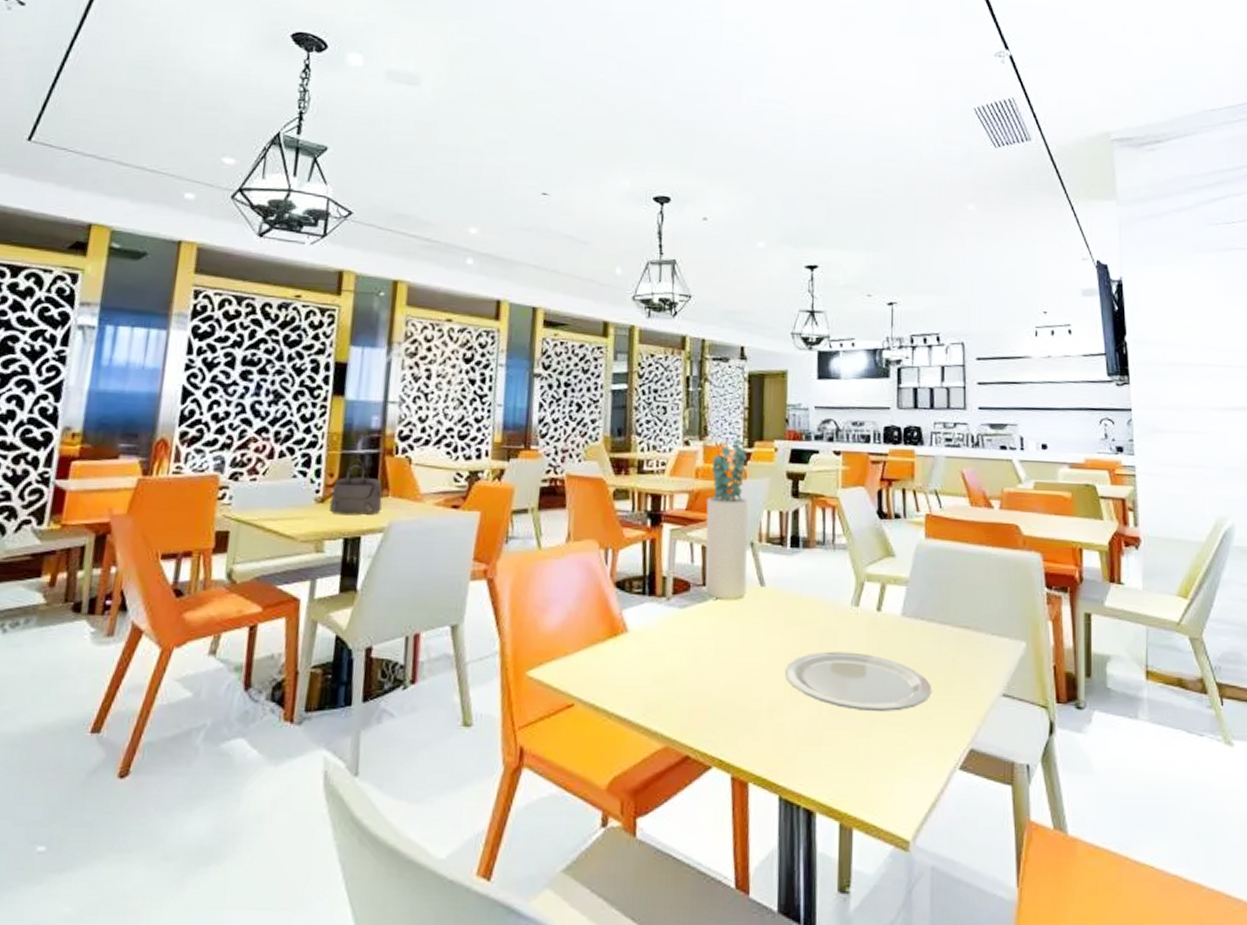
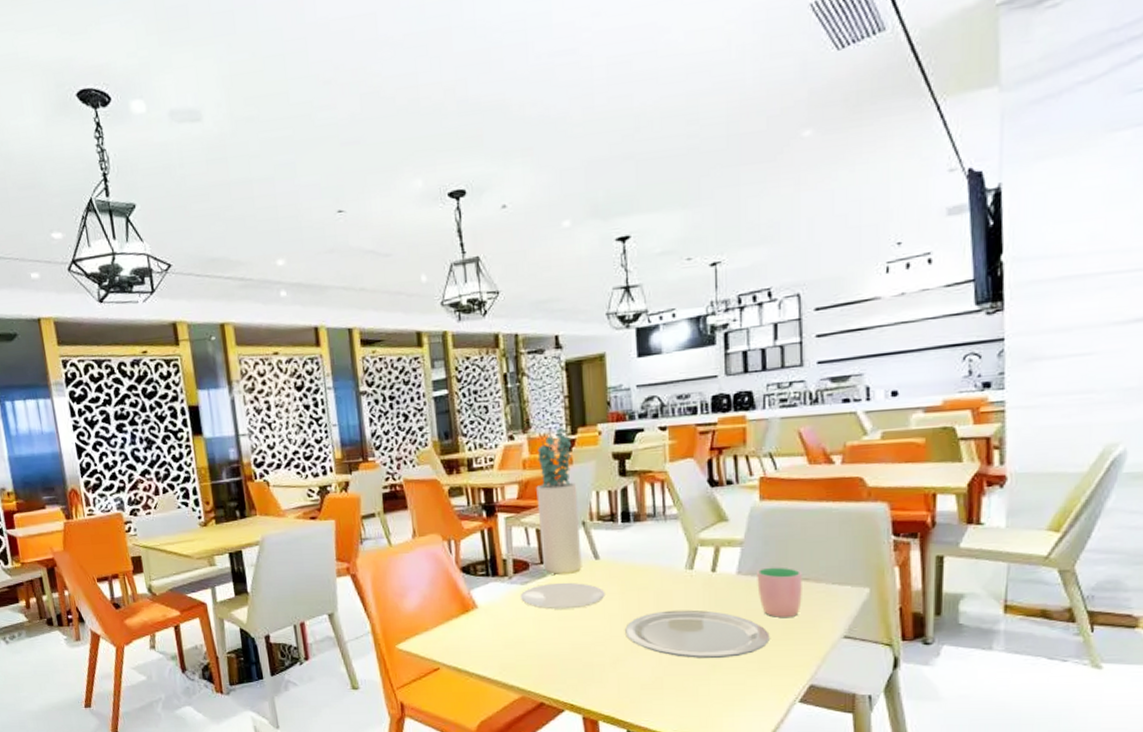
handbag: present [330,459,382,515] -> none [211,487,253,535]
plate: none [676,609,768,642] -> present [520,582,605,610]
cup: none [921,611,963,668] -> present [757,567,802,617]

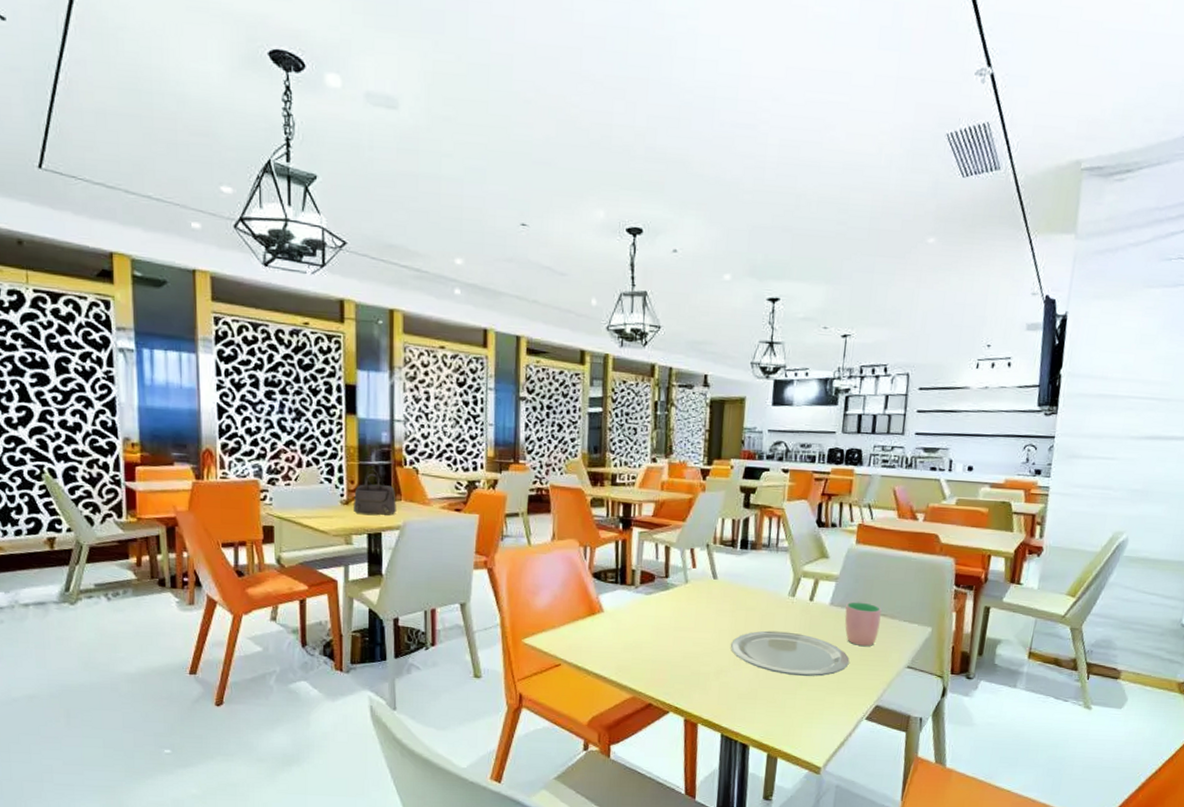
handbag: none [211,487,253,535] -> present [354,469,396,515]
plate: present [520,582,605,610] -> none [643,596,718,621]
vase: present [536,423,582,576] -> none [667,454,707,591]

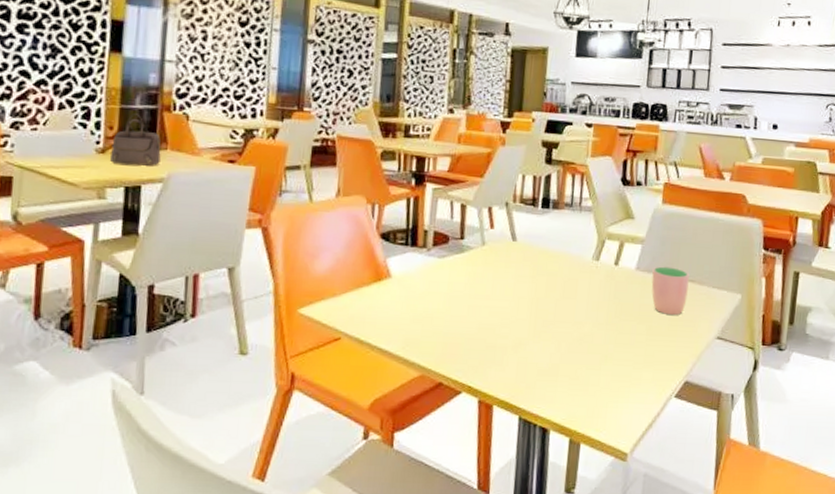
plate: present [730,630,850,677] -> none [530,298,657,349]

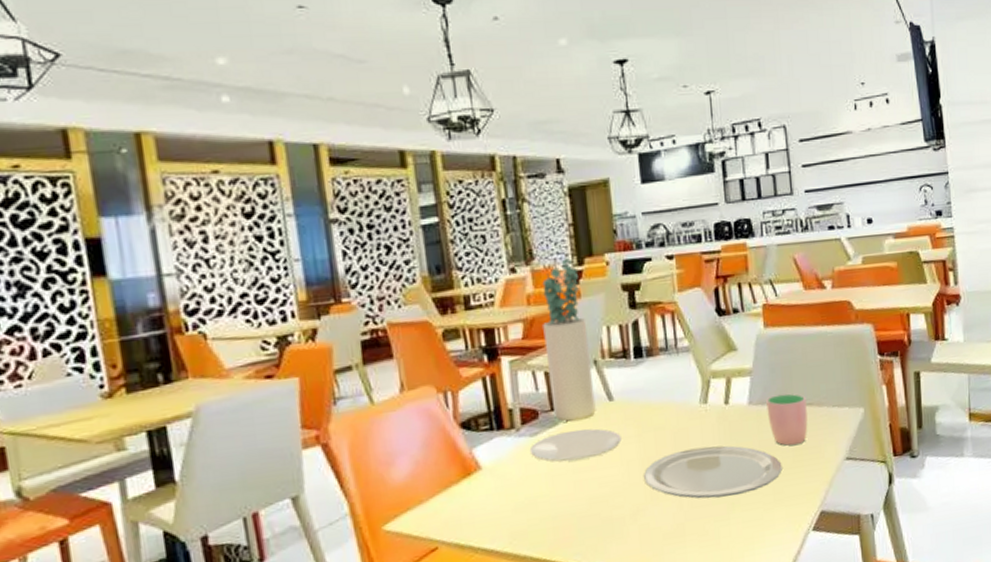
handbag: present [110,113,161,166] -> none [119,343,183,409]
plate: none [435,259,517,288] -> present [529,428,622,462]
vase: none [463,105,507,254] -> present [542,254,596,423]
plate: none [530,298,657,349] -> present [643,445,782,499]

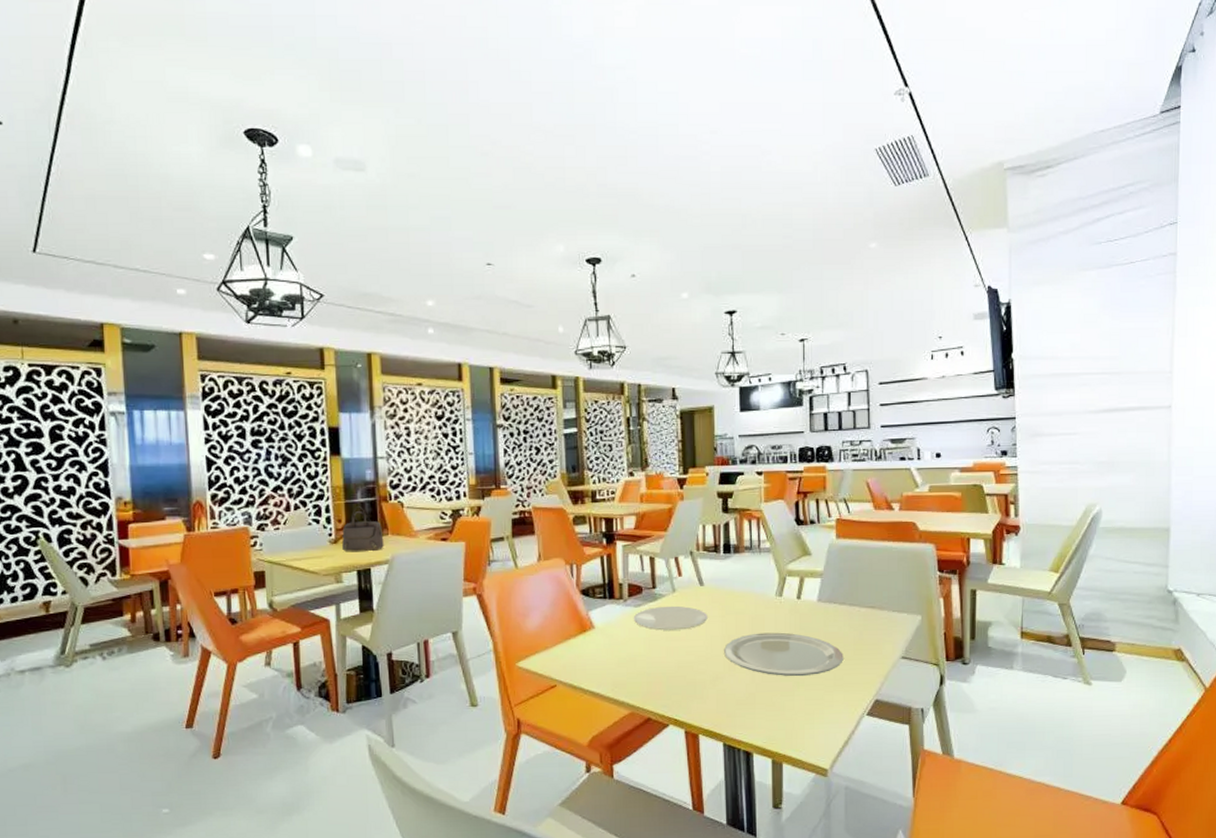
handbag: none [119,343,183,409] -> present [342,506,384,552]
vase: present [542,254,596,423] -> none [651,464,689,600]
cup: present [766,393,808,446] -> none [834,596,869,640]

